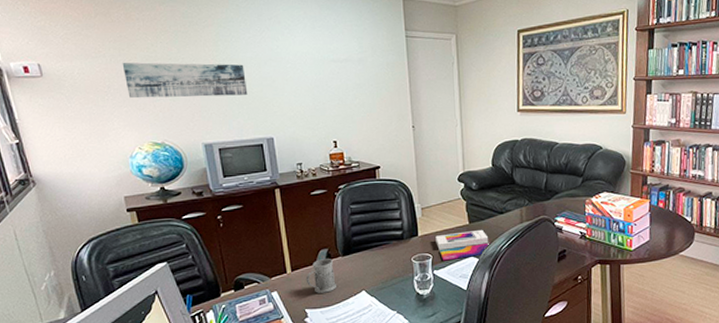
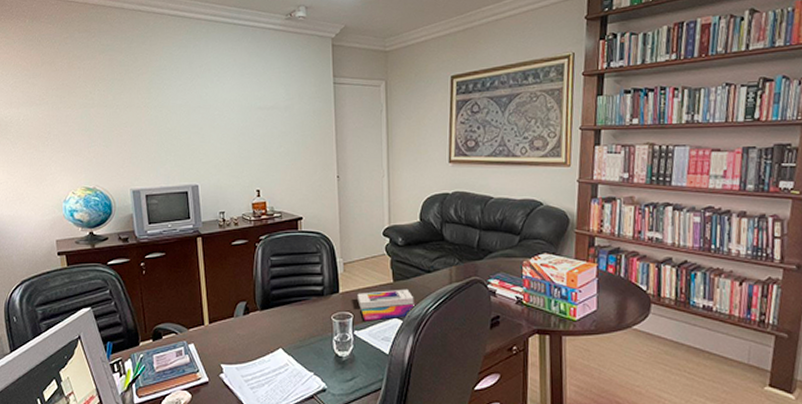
wall art: present [122,62,248,99] -> none [62,109,176,144]
mug: present [305,259,337,293] -> none [223,312,254,348]

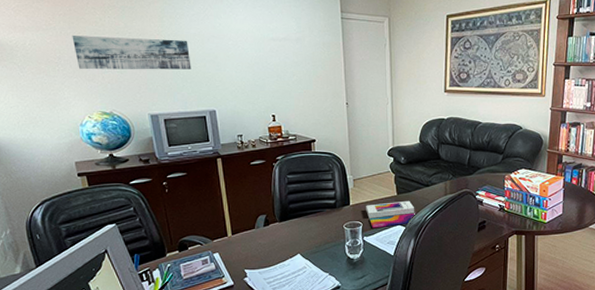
wall art: none [62,109,176,144] -> present [72,35,192,70]

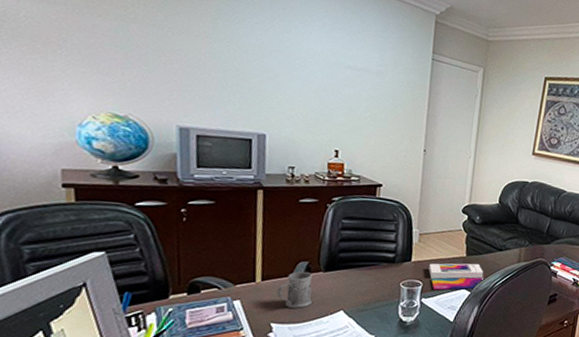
wall art: present [72,35,192,70] -> none [88,16,245,83]
mug: none [245,224,275,255] -> present [276,272,313,308]

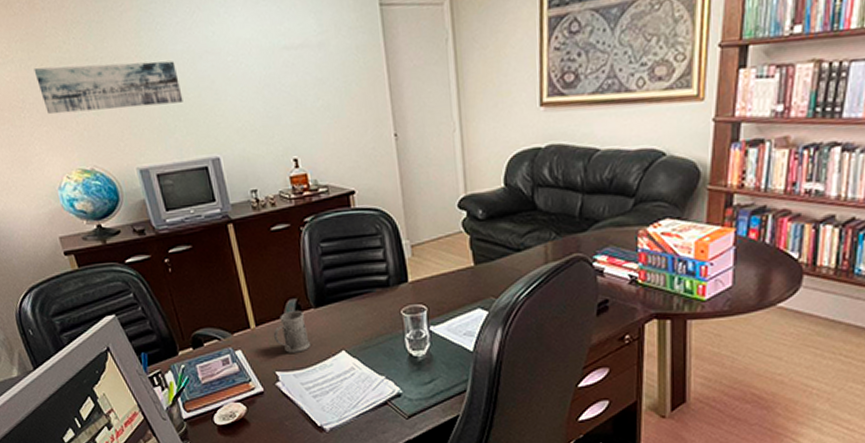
wall art: none [88,16,245,83] -> present [34,61,183,114]
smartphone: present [428,263,485,291] -> none [430,272,504,314]

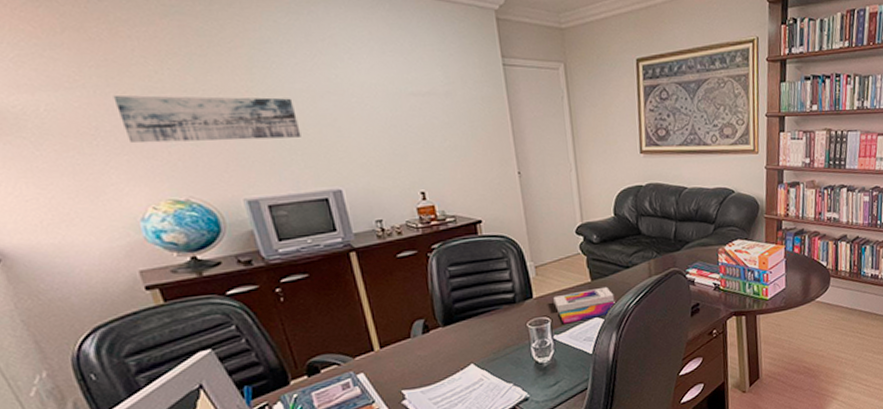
mug: present [273,311,312,353] -> none [399,330,440,371]
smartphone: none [430,272,504,314] -> present [553,286,616,324]

